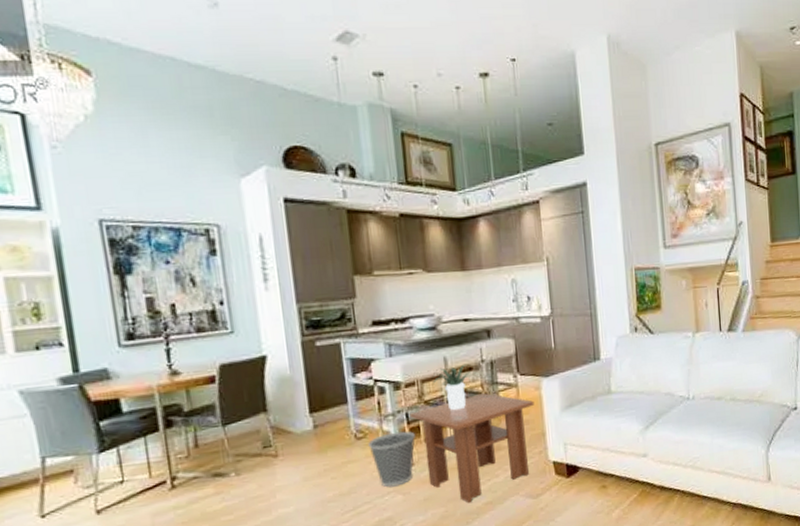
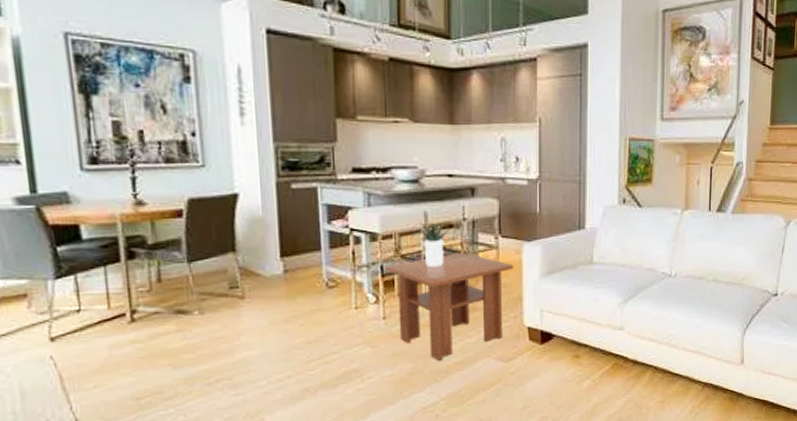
wastebasket: present [368,431,415,488] -> none [339,283,389,339]

